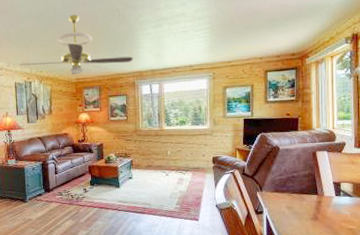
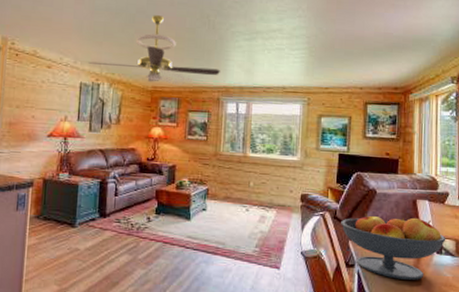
fruit bowl: none [249,167,344,220] -> present [341,213,446,280]

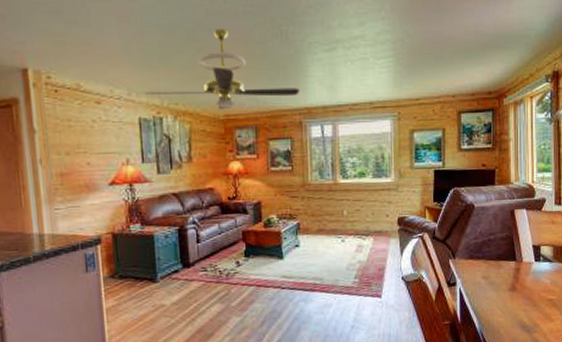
fruit bowl: present [341,213,446,280] -> none [440,228,544,292]

